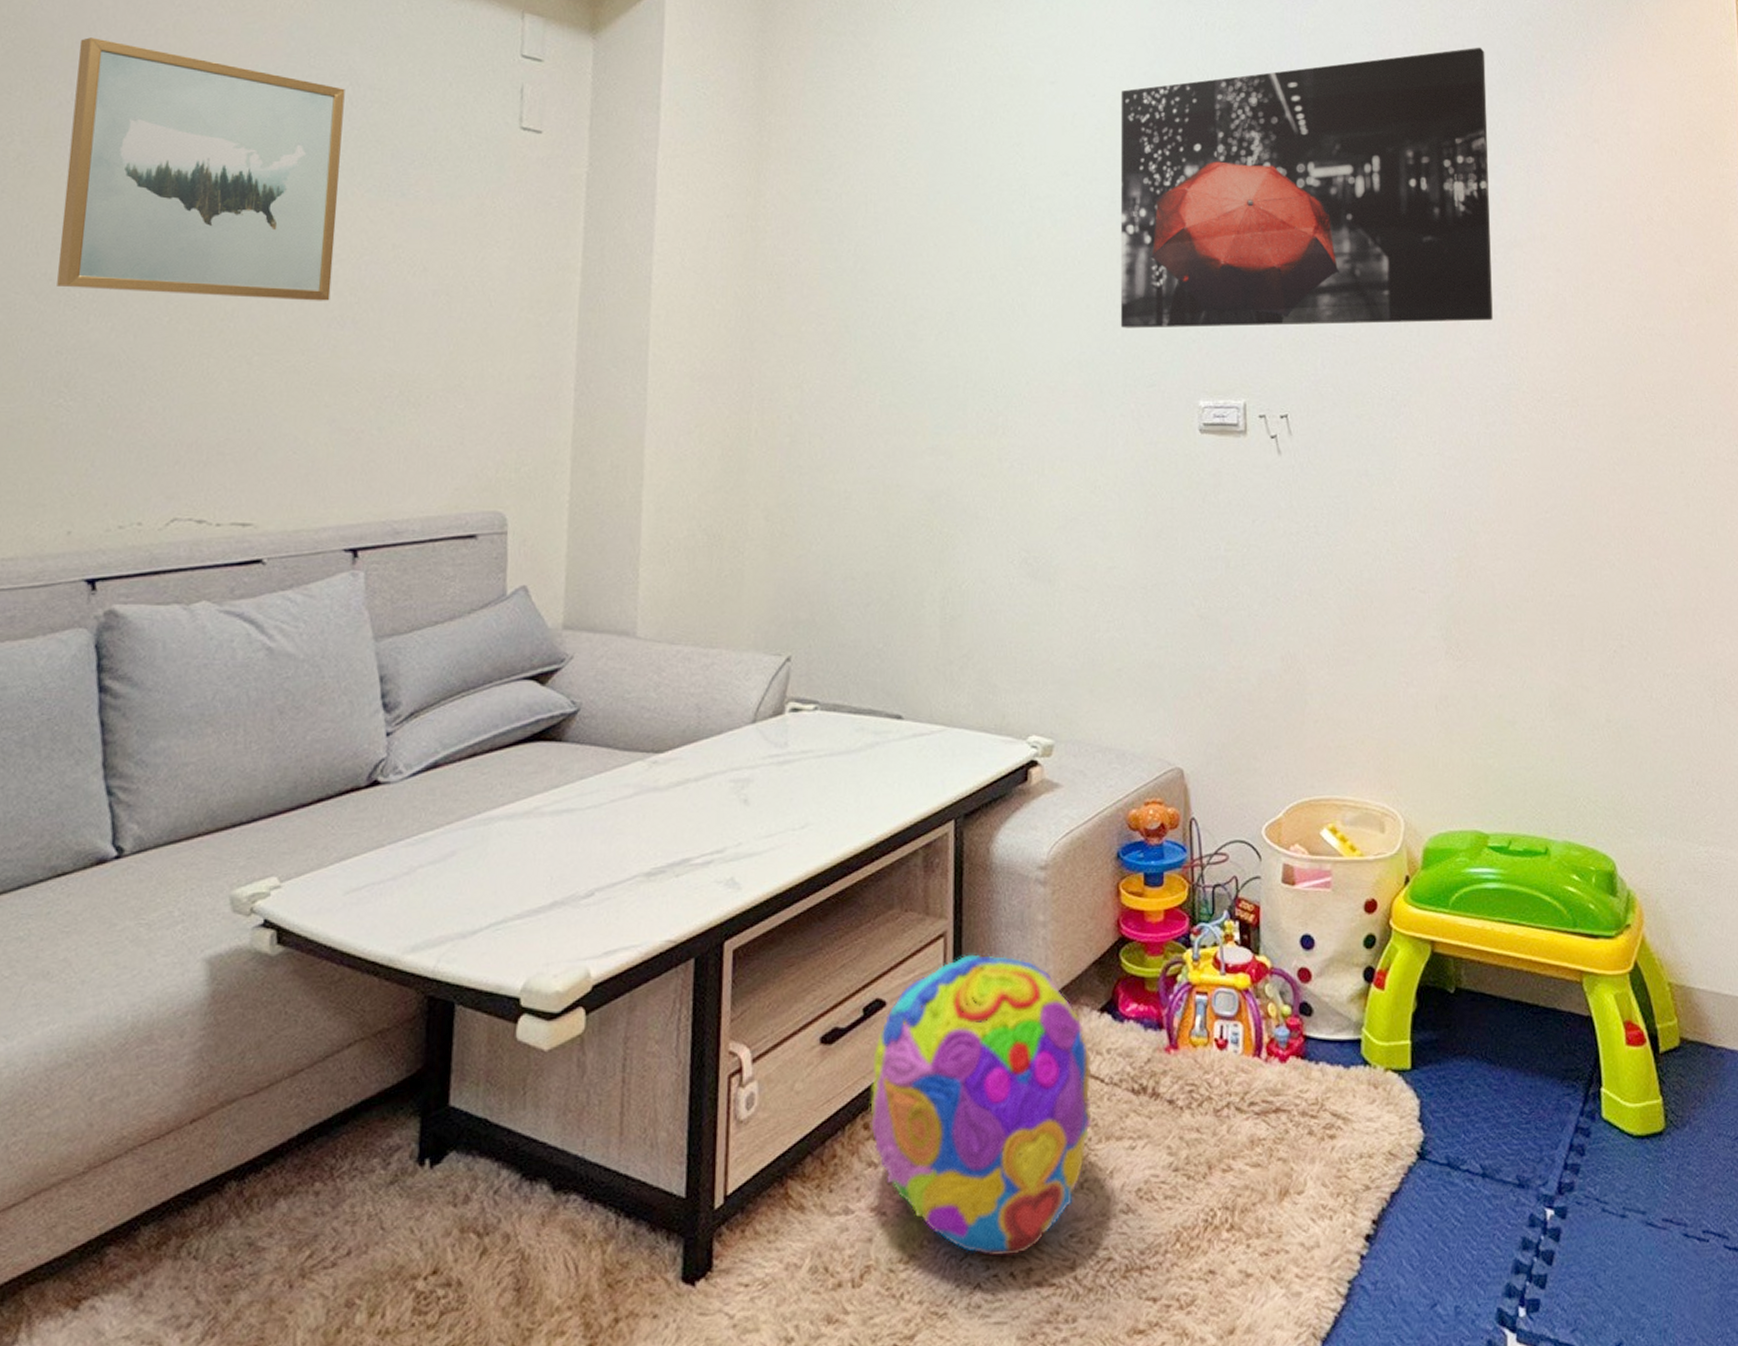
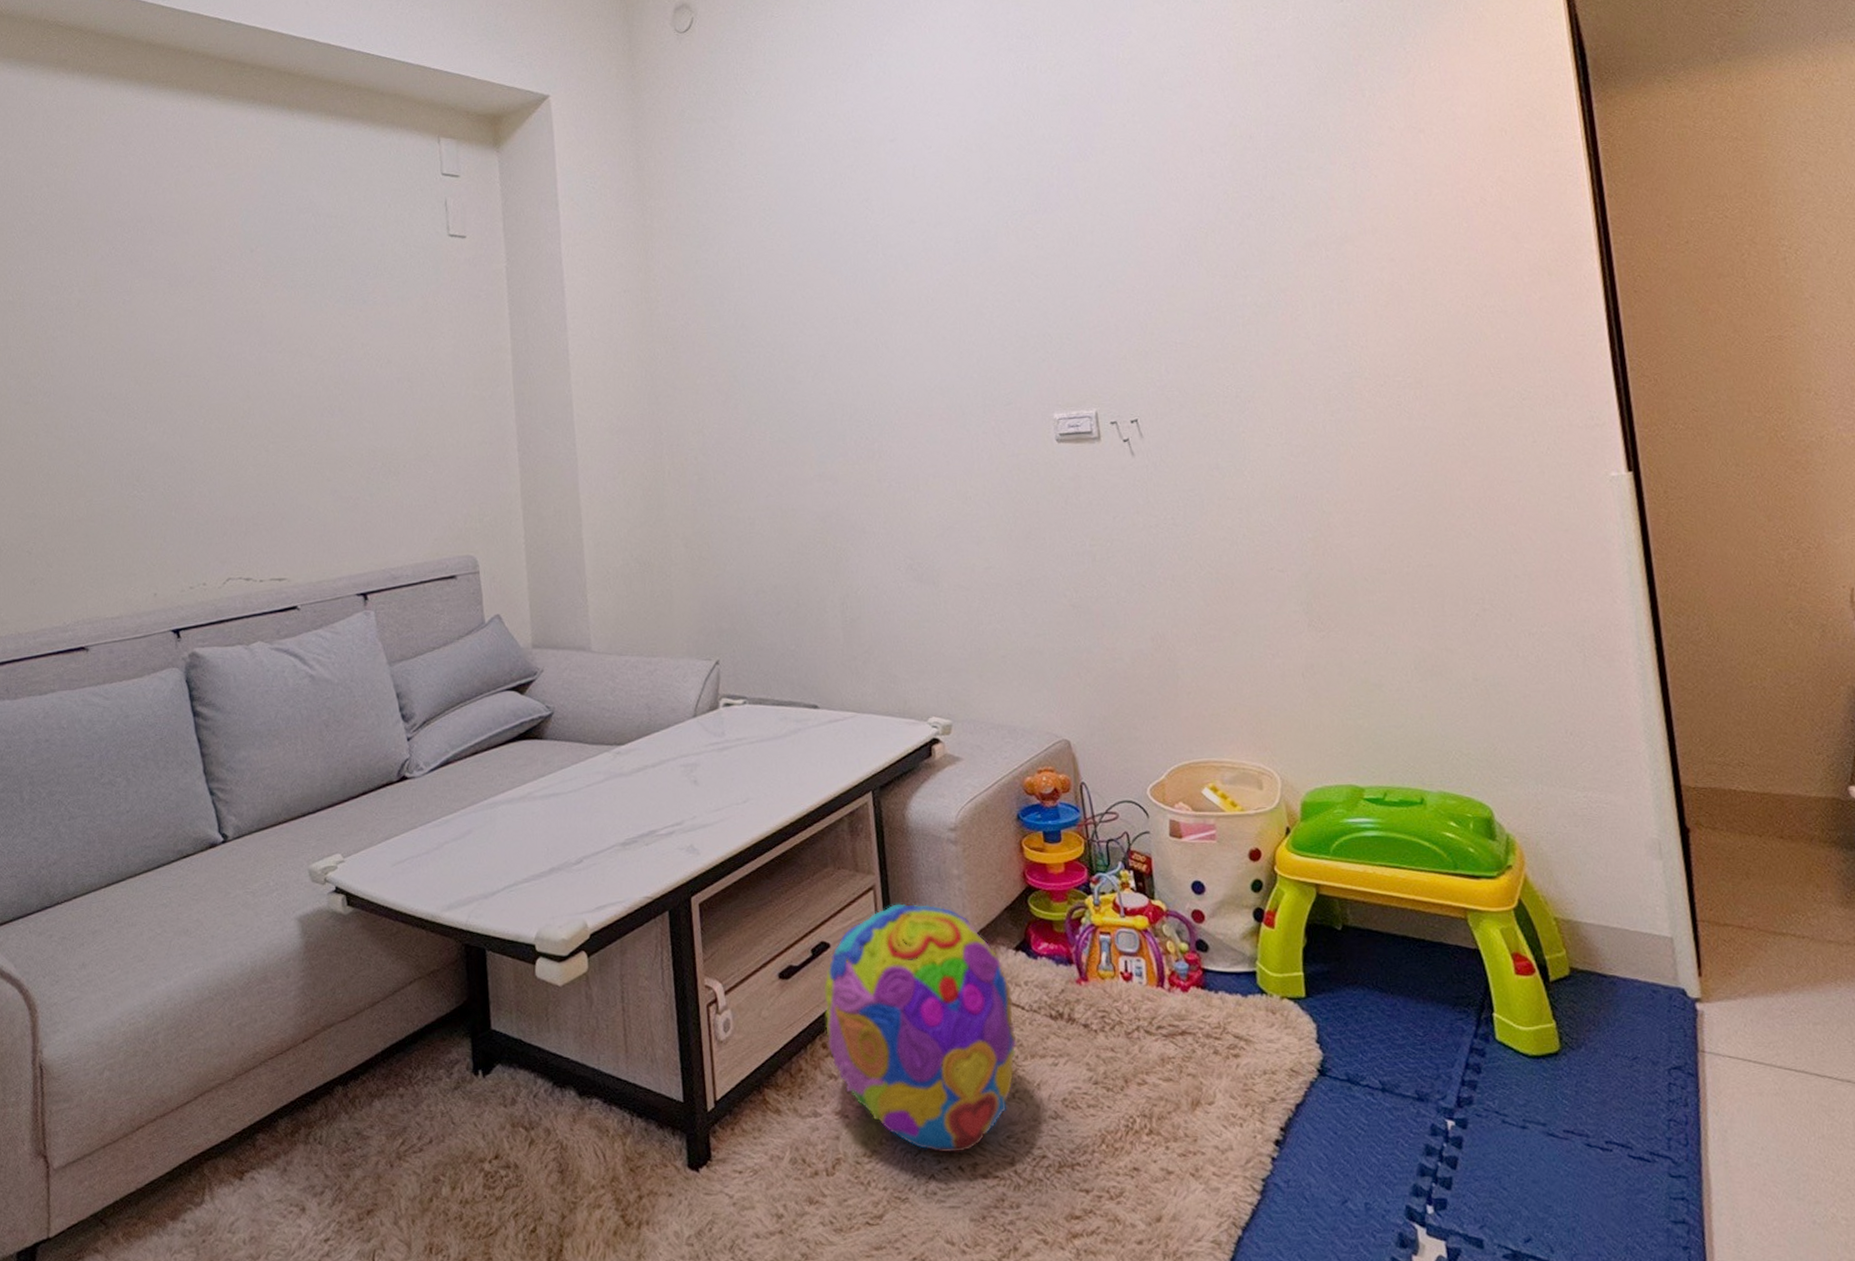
wall art: present [57,37,345,301] -> none [110,201,320,403]
wall art: present [1120,47,1493,329] -> none [954,54,1330,355]

